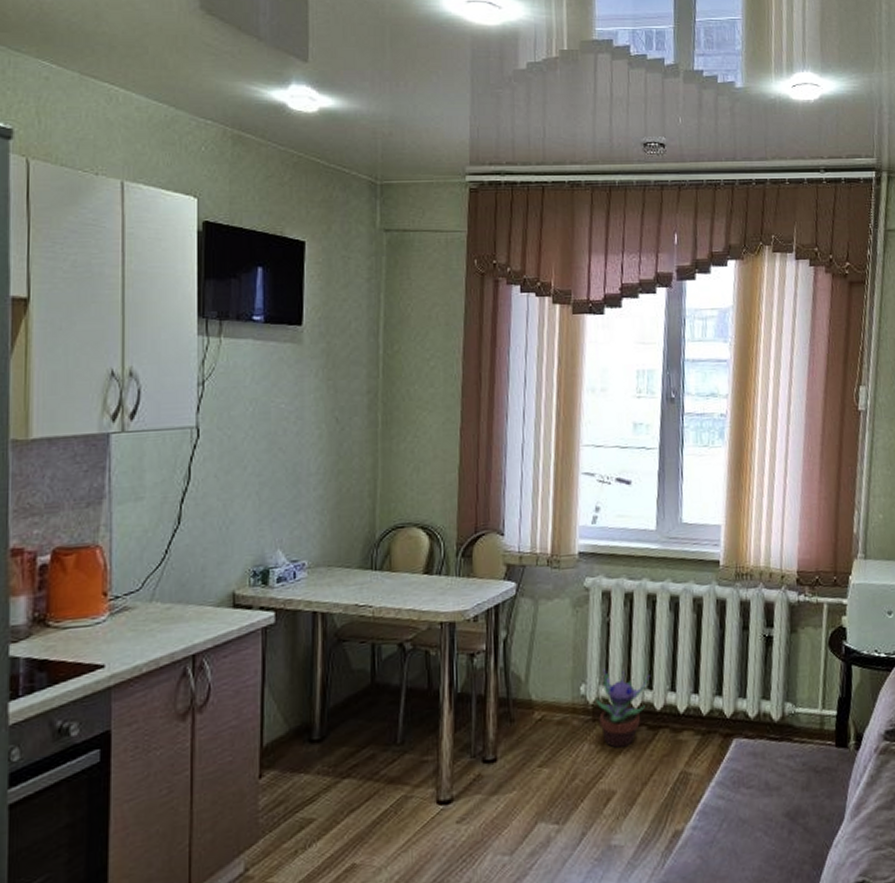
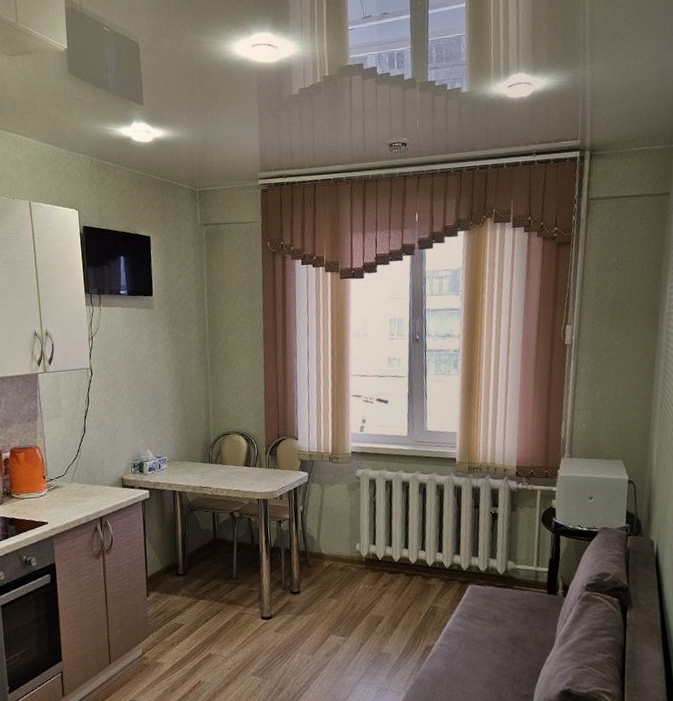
decorative plant: present [595,669,651,748] -> none [367,534,407,588]

